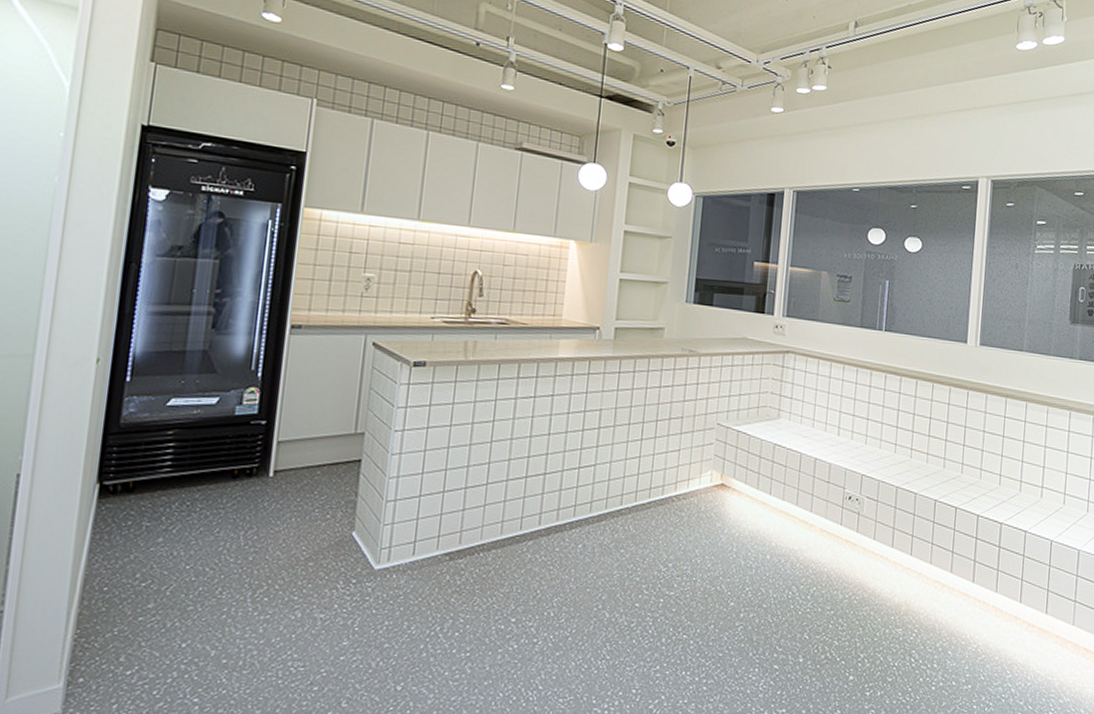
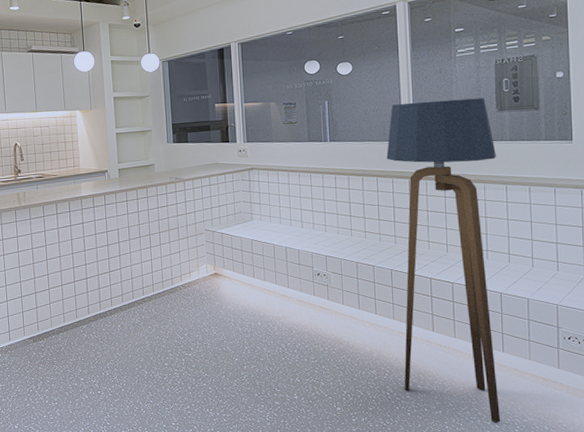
floor lamp: none [932,297,1064,703] -> present [386,98,501,423]

